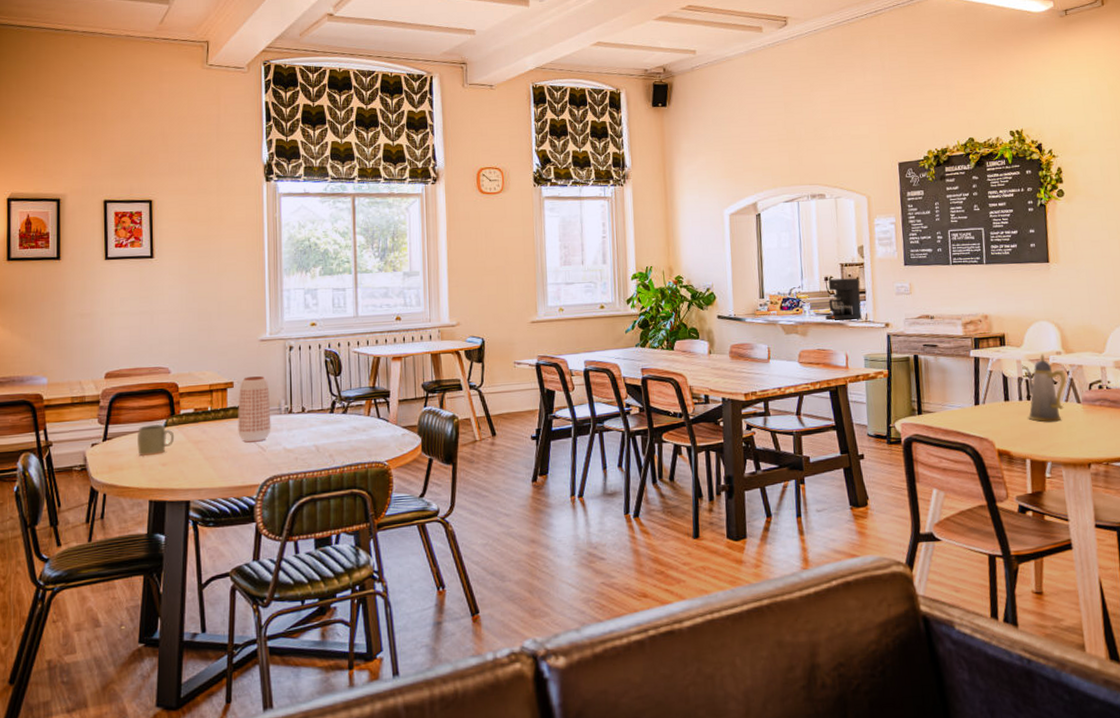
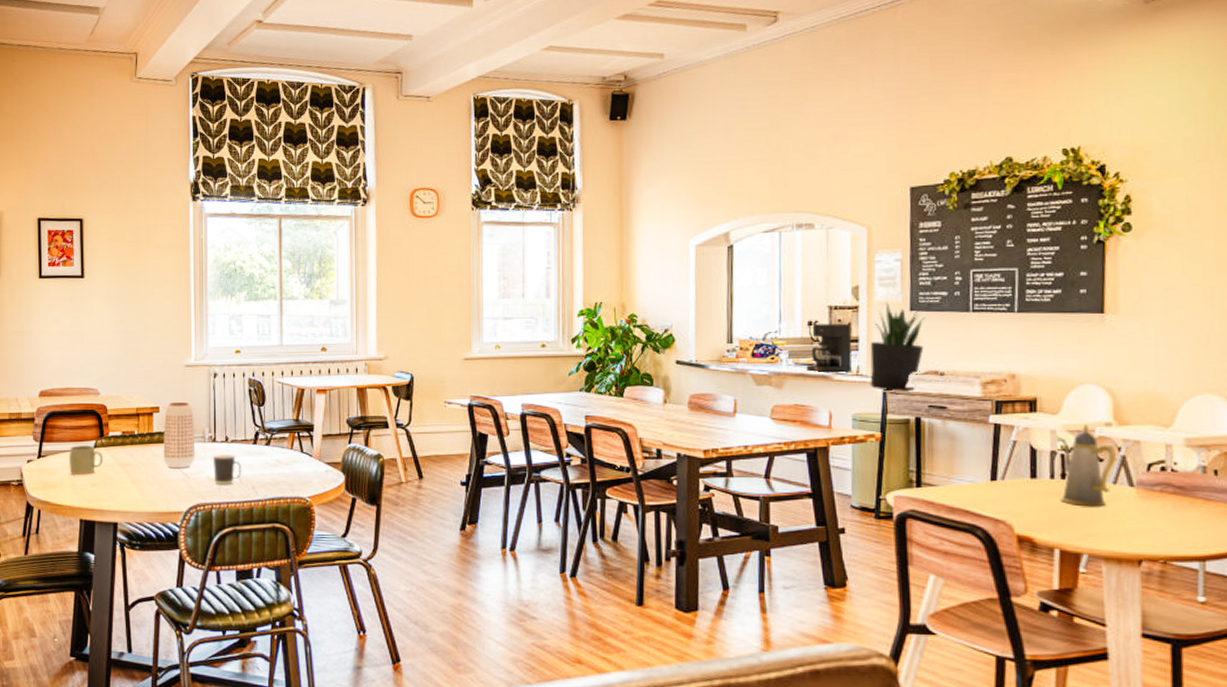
mug: none [289,424,319,455] -> present [212,454,242,485]
planter: none [875,258,917,334] -> present [870,302,926,392]

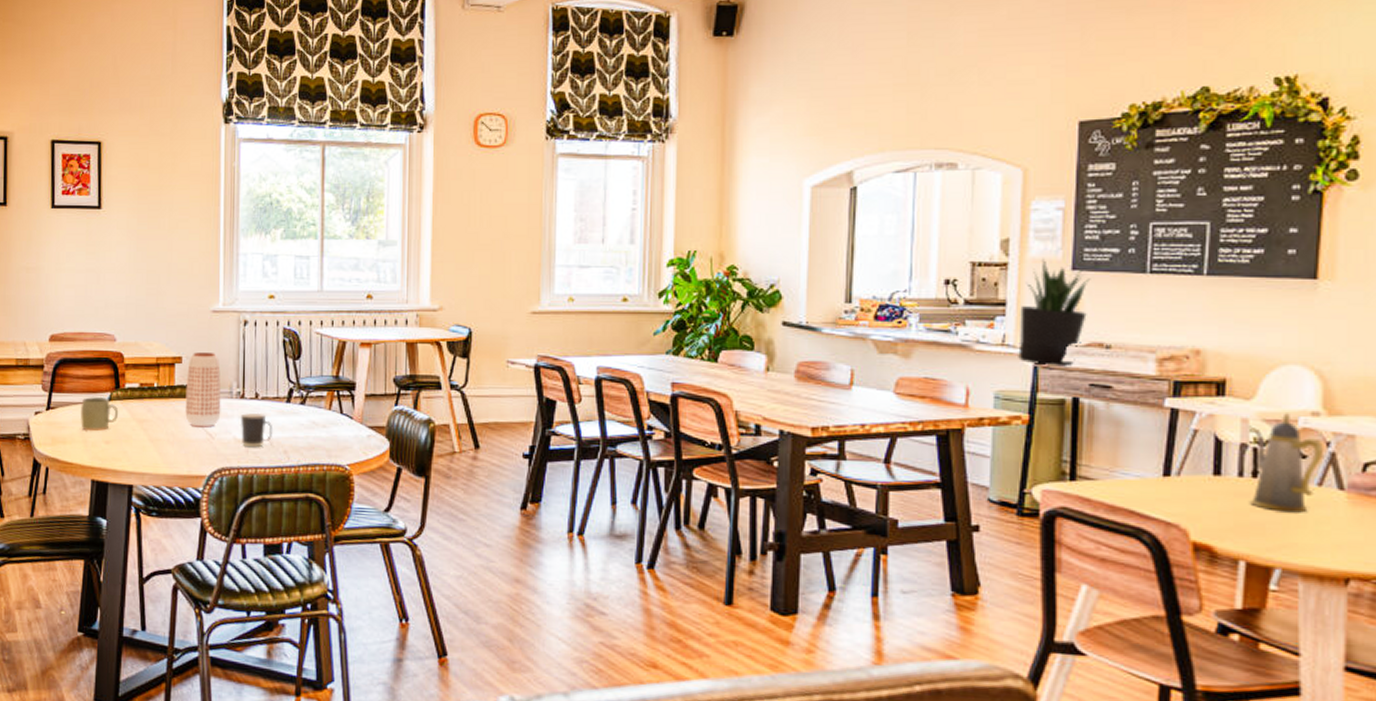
coffee maker: present [806,323,852,373] -> none [940,283,998,342]

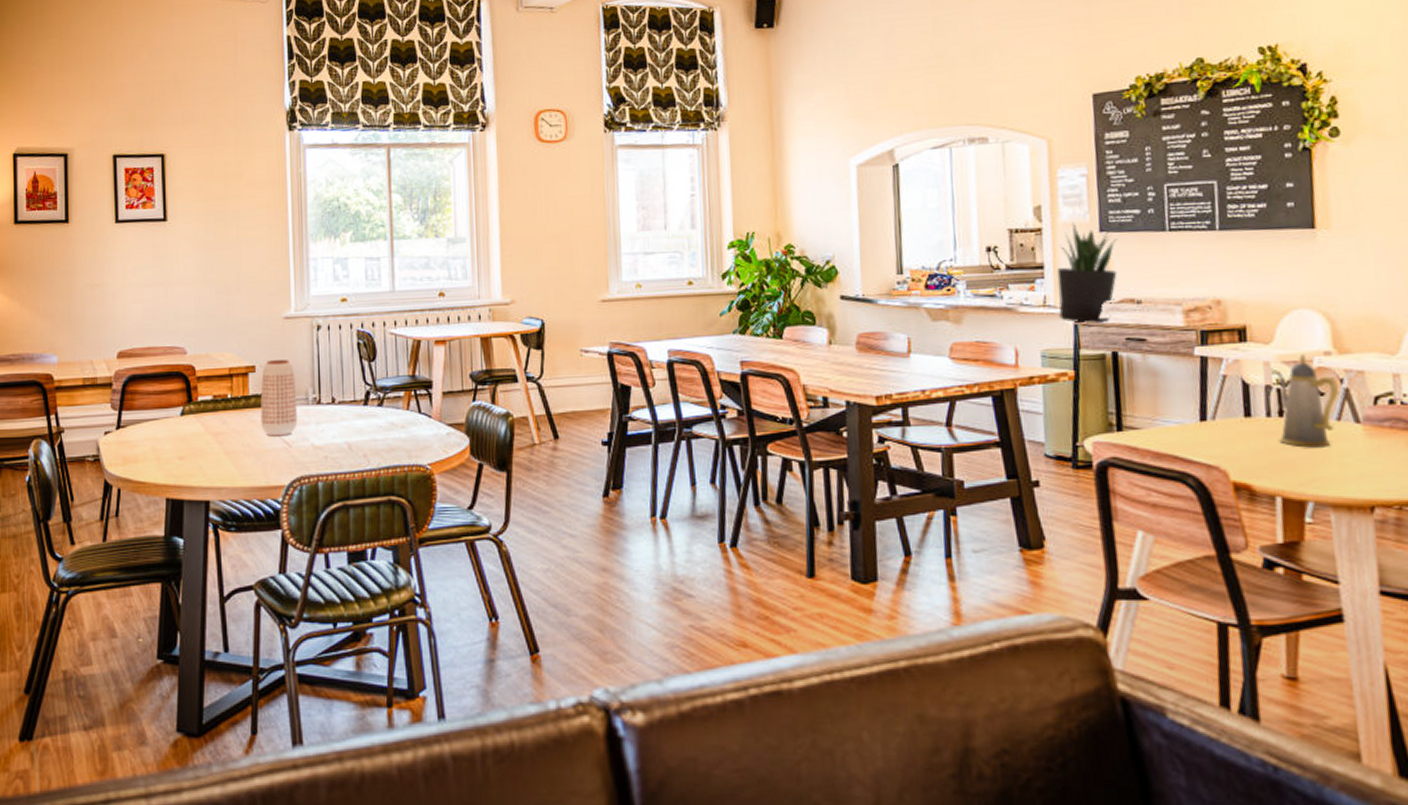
mug: present [81,396,119,431] -> none [153,411,192,447]
mug: present [240,412,274,448] -> none [317,417,352,453]

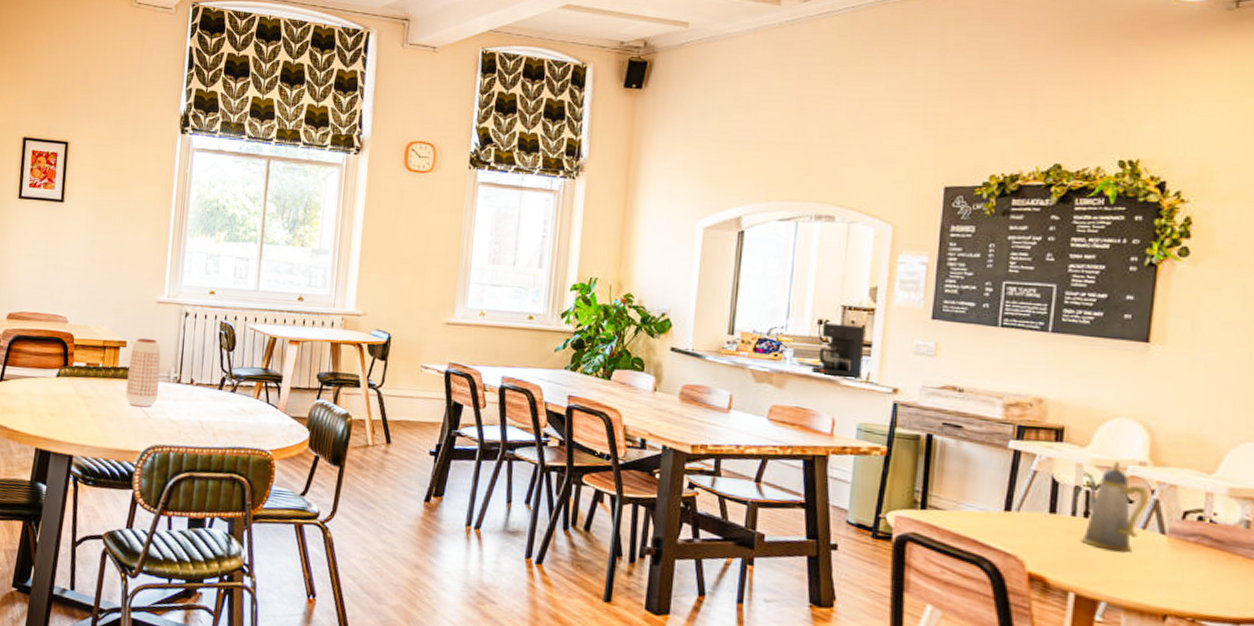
coffee maker: none [987,248,1038,305] -> present [811,323,866,379]
planter: present [1056,222,1117,324] -> none [880,307,948,406]

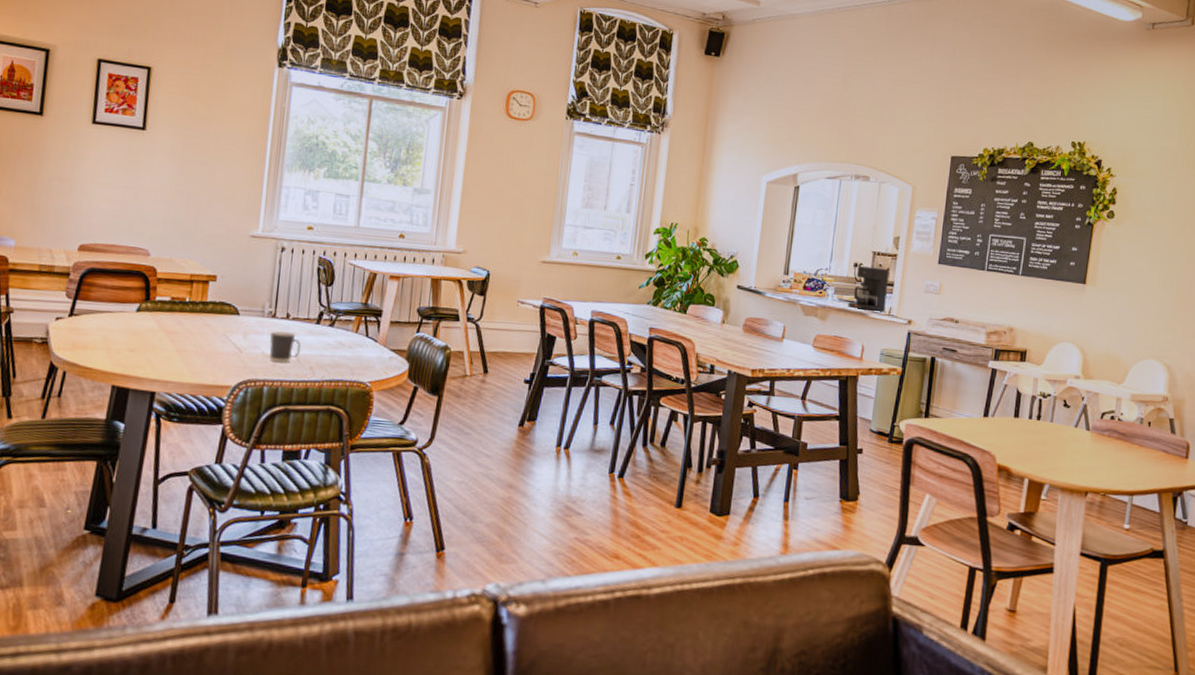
vase: present [125,338,161,408] -> none [215,272,254,343]
mug: none [174,397,205,429] -> present [269,331,302,363]
coffee pot: present [1082,461,1148,553] -> none [1035,375,1080,446]

